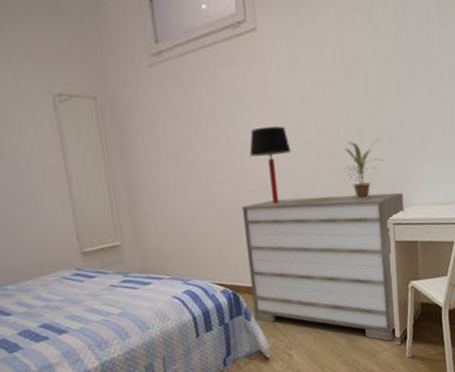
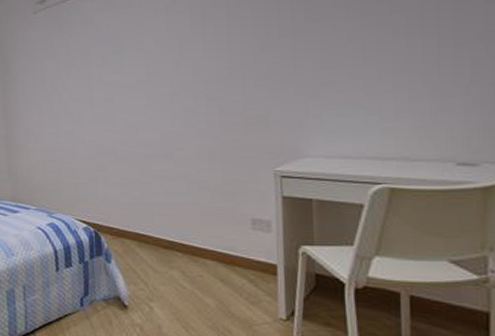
dresser: present [241,192,405,342] -> none [109,140,296,314]
table lamp: present [249,126,291,204] -> none [121,66,164,145]
potted plant: present [344,138,385,199] -> none [223,80,272,146]

